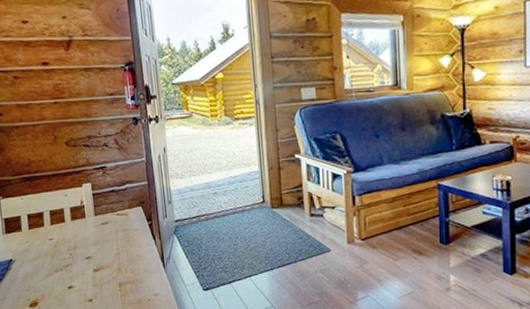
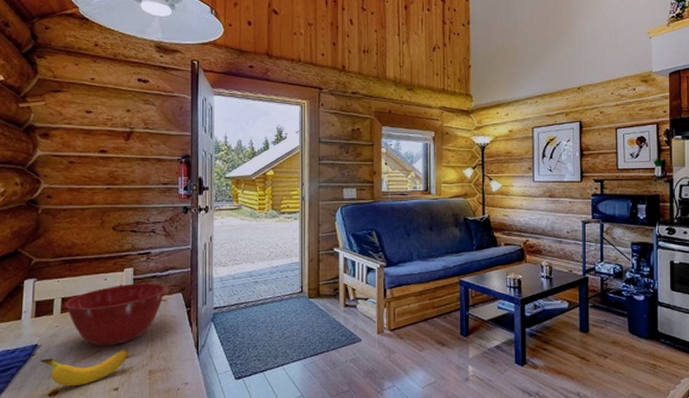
banana: none [17,261,98,298] -> present [40,348,129,387]
mixing bowl: none [31,197,126,261] -> present [65,283,167,347]

